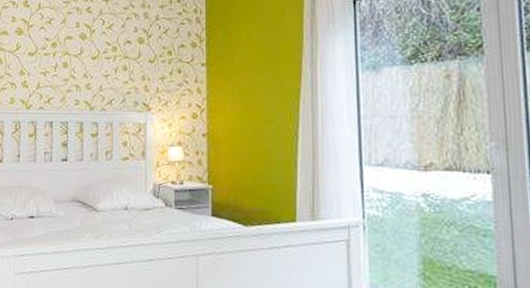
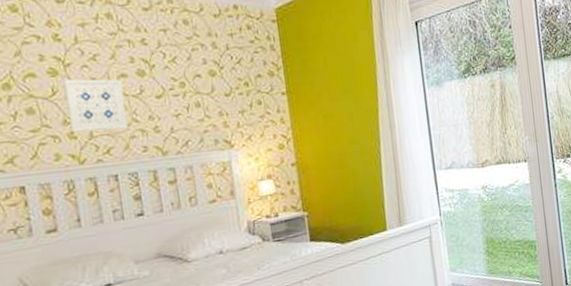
wall art: none [24,38,68,83] -> present [63,79,129,133]

